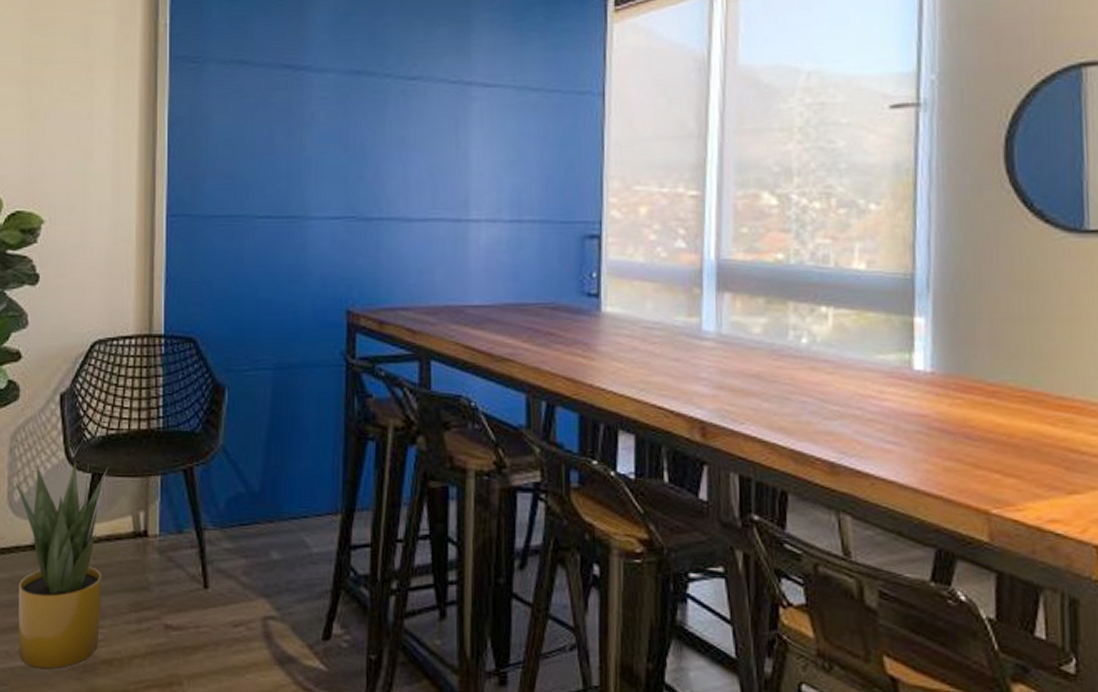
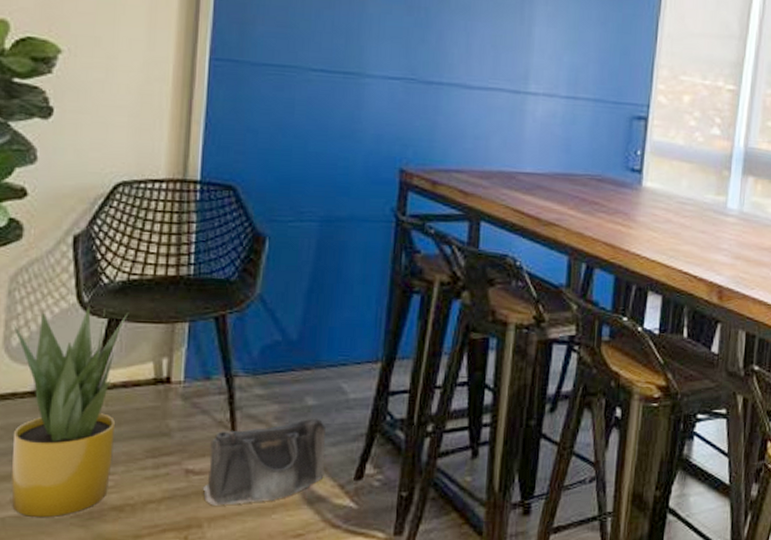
saddlebag: none [180,573,293,663] -> present [202,418,326,506]

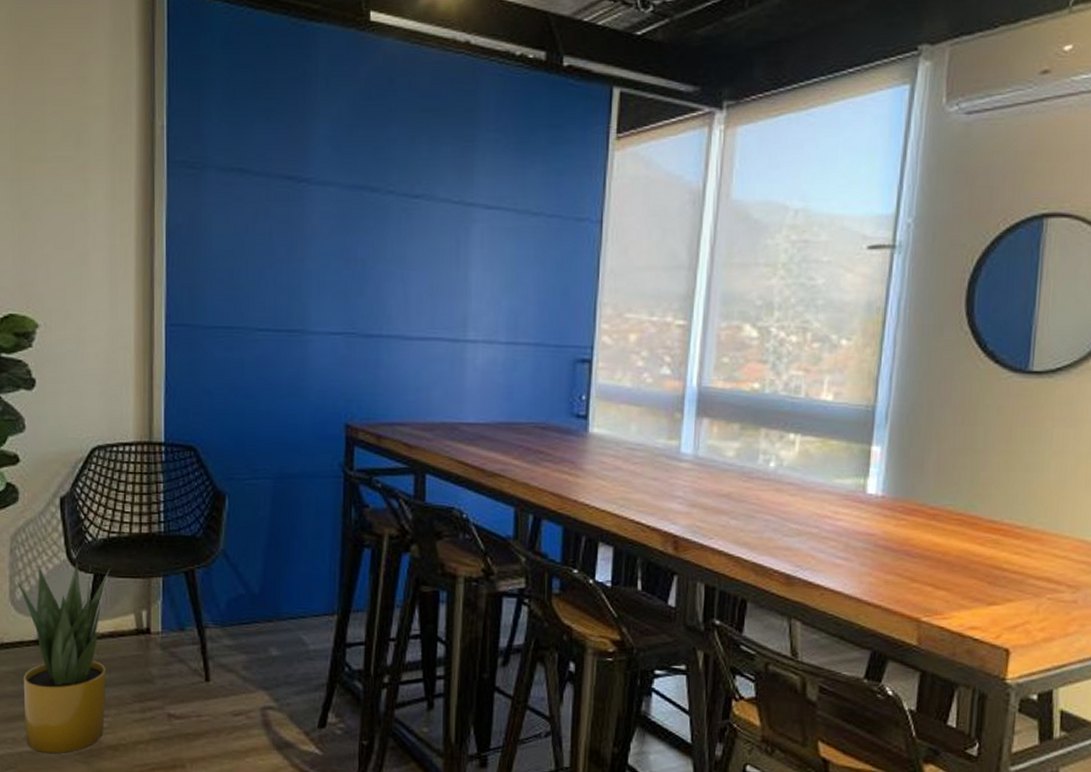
saddlebag: present [202,418,326,506] -> none [183,668,290,748]

